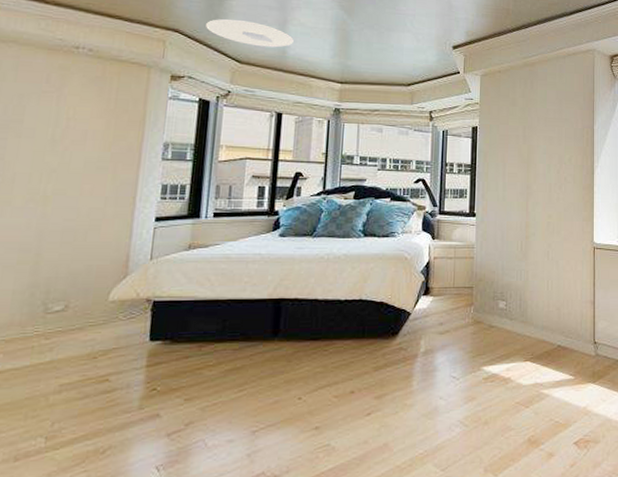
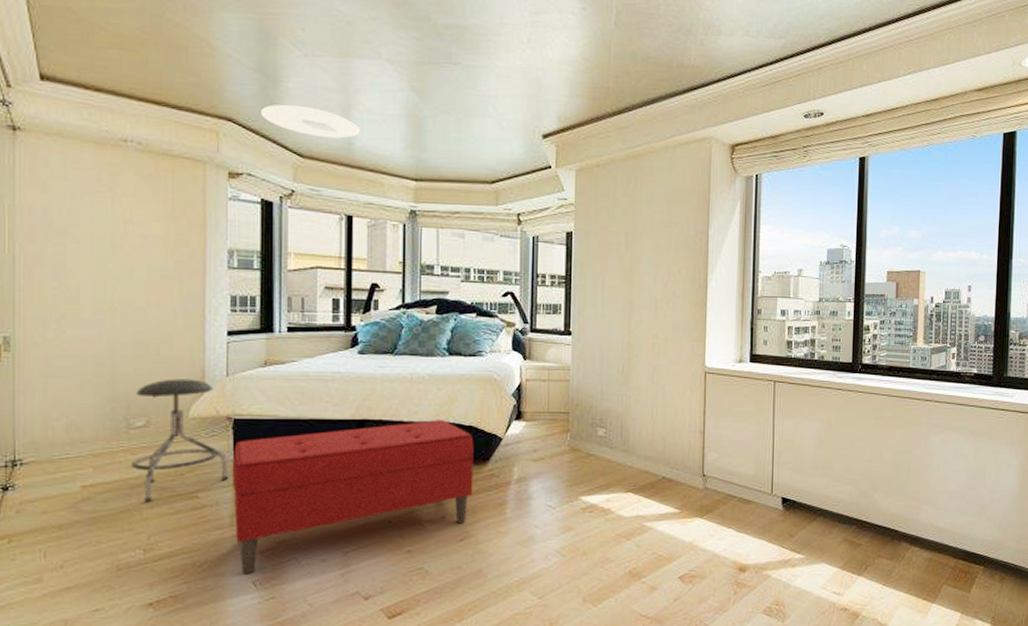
stool: none [43,263,143,388] -> present [131,378,229,503]
bench: none [143,297,384,459] -> present [232,420,474,574]

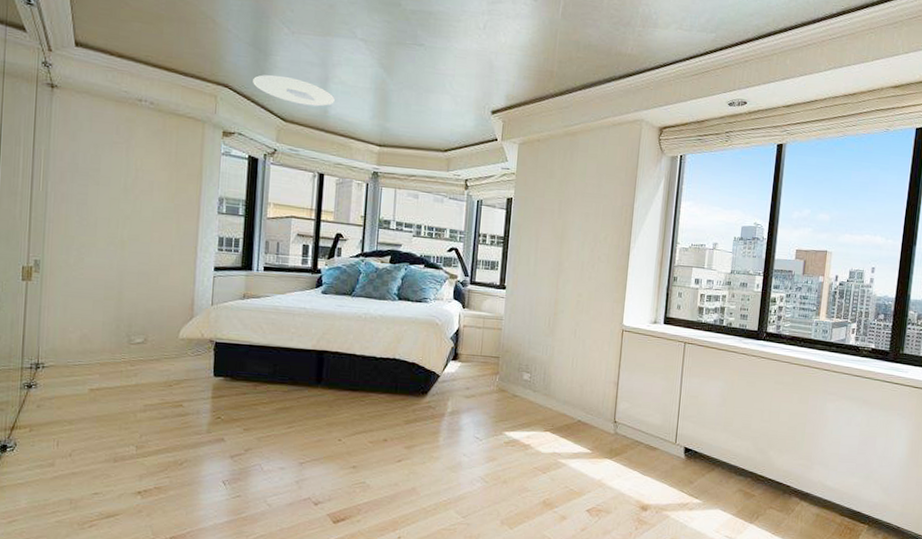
stool: present [131,378,229,503] -> none [130,304,209,407]
bench: present [232,420,474,574] -> none [211,355,415,475]

